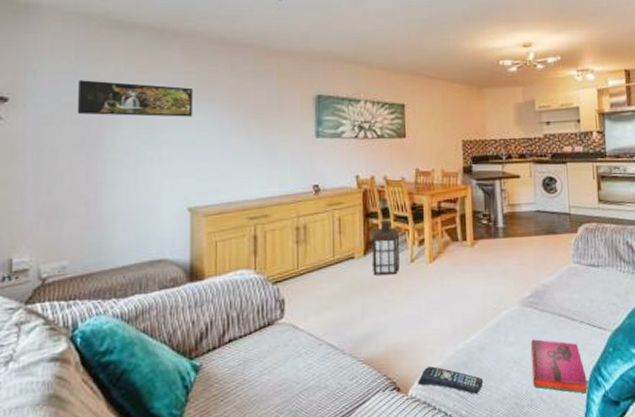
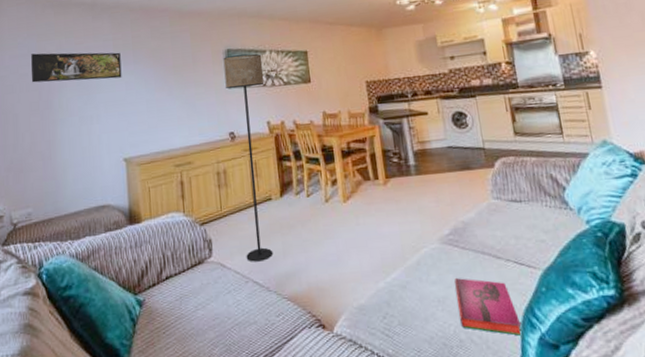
floor lamp: none [313,102,356,324] -> present [223,53,274,262]
lantern: present [371,219,400,276] -> none [287,162,315,216]
remote control: present [417,366,483,394] -> none [342,304,408,333]

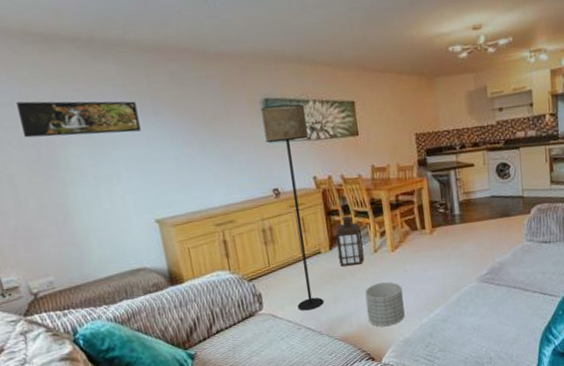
lantern: none [287,162,315,216] -> present [336,216,364,267]
planter: none [315,236,359,289] -> present [365,281,405,327]
hardback book: present [454,277,522,336] -> none [489,309,540,350]

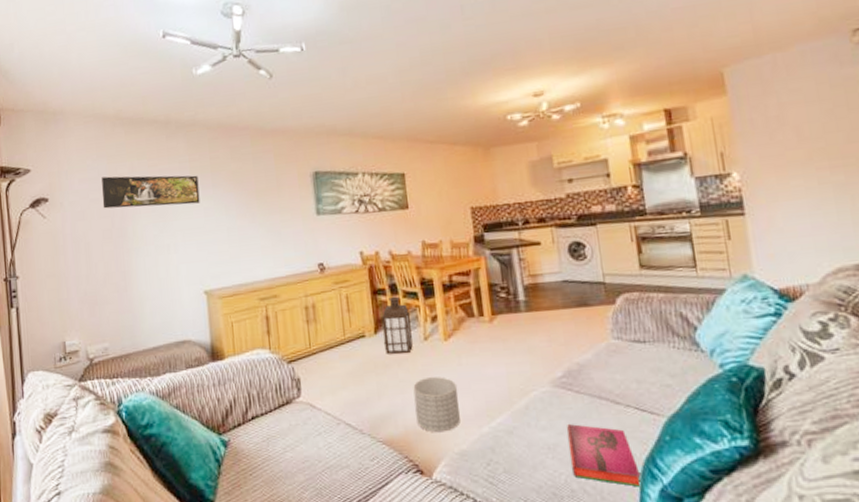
floor lamp: present [261,103,325,311] -> none [311,176,367,403]
hardback book: none [489,309,540,350] -> present [567,423,641,487]

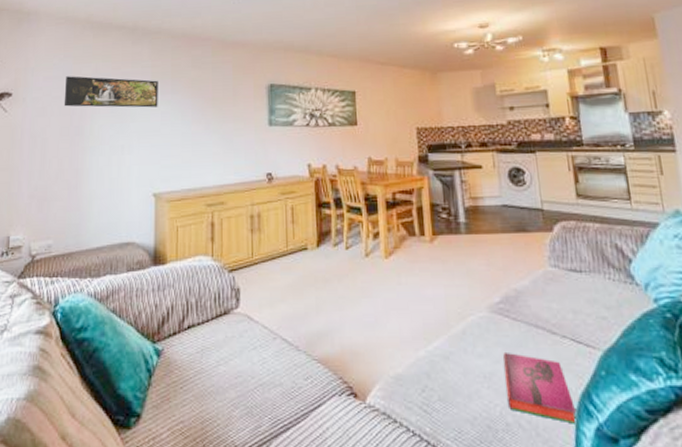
lantern: present [382,296,413,355] -> none [325,210,354,270]
planter: present [413,376,460,433] -> none [352,295,397,354]

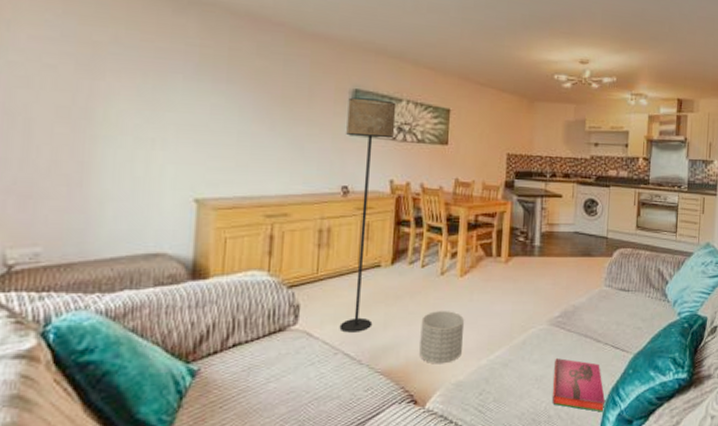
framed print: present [64,76,158,108] -> none [61,39,209,97]
floor lamp: none [265,90,308,317] -> present [339,97,397,333]
planter: none [352,295,397,354] -> present [419,311,465,364]

